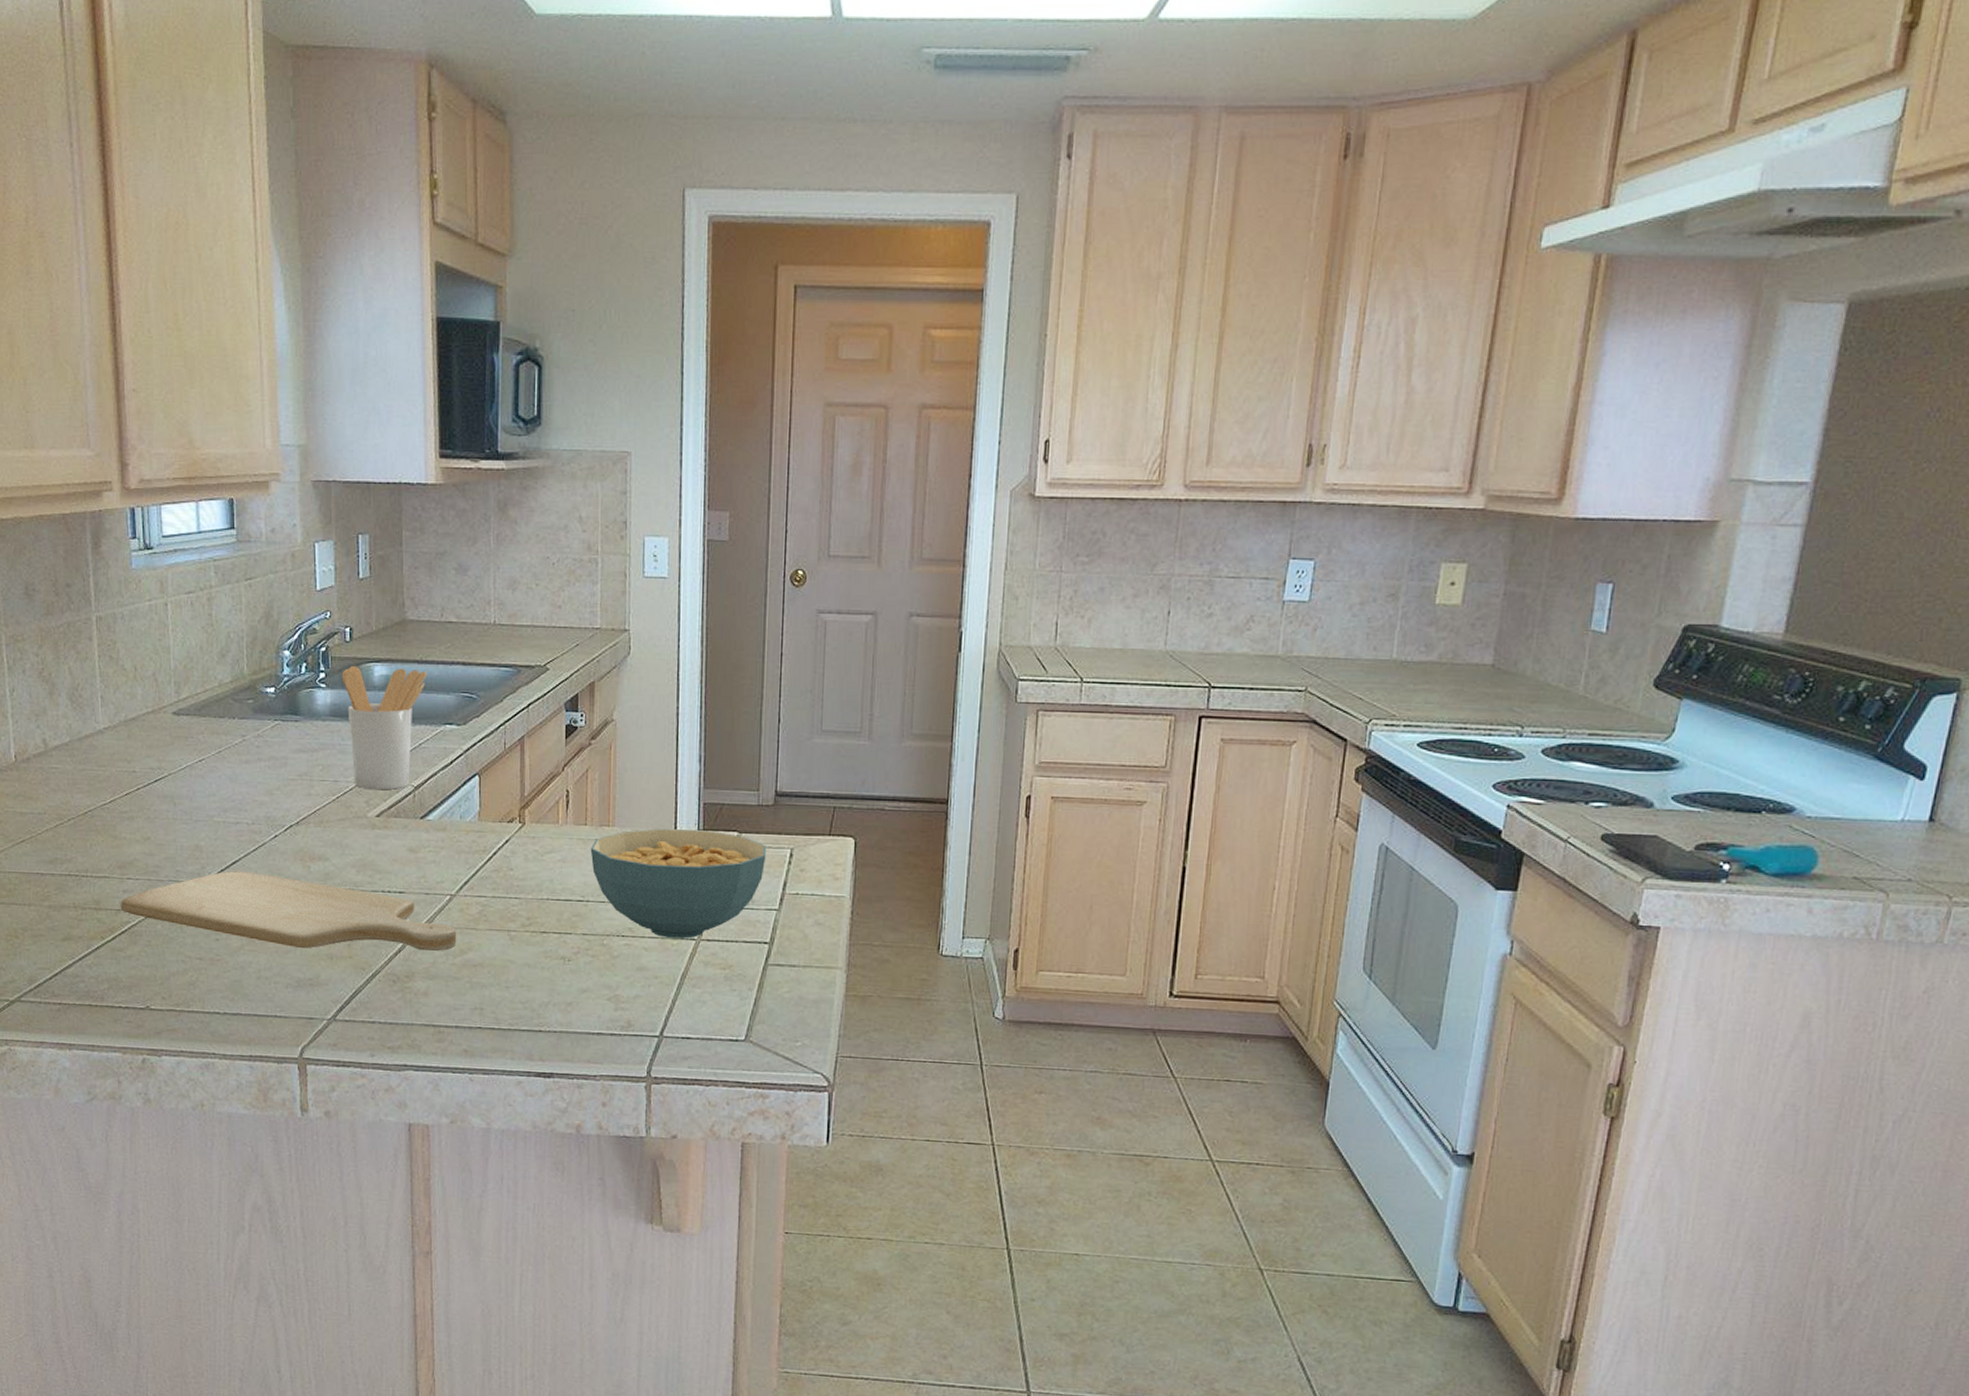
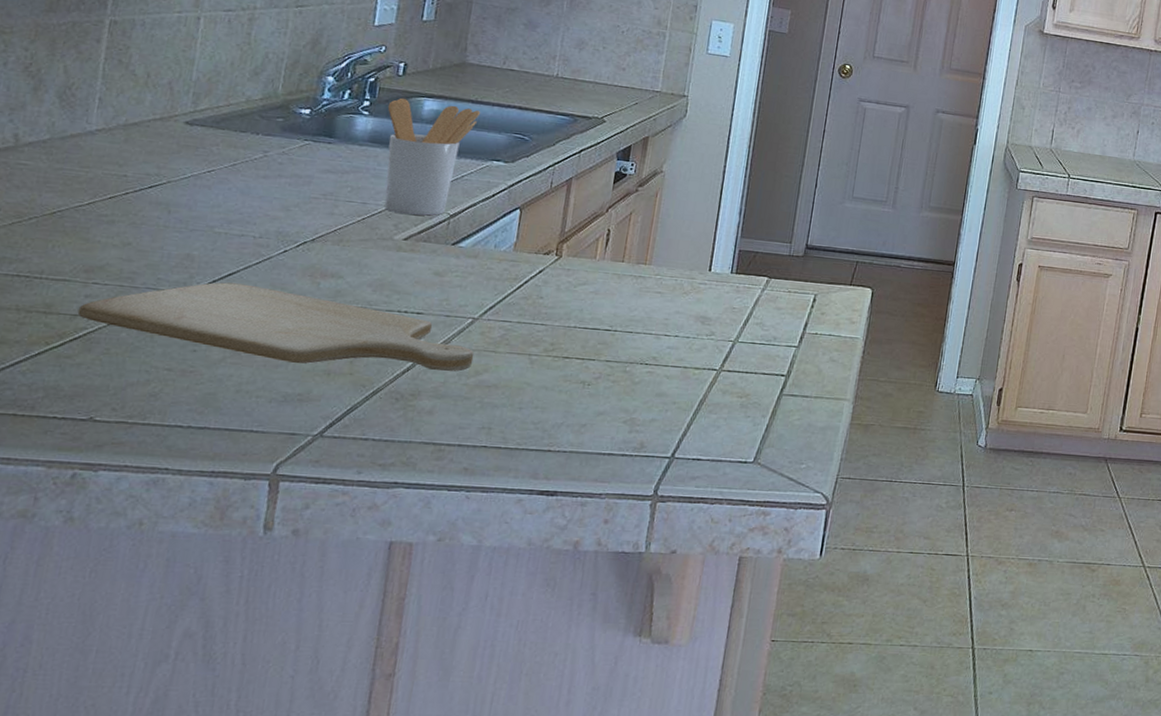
cereal bowl: present [590,829,767,939] -> none [624,269,793,369]

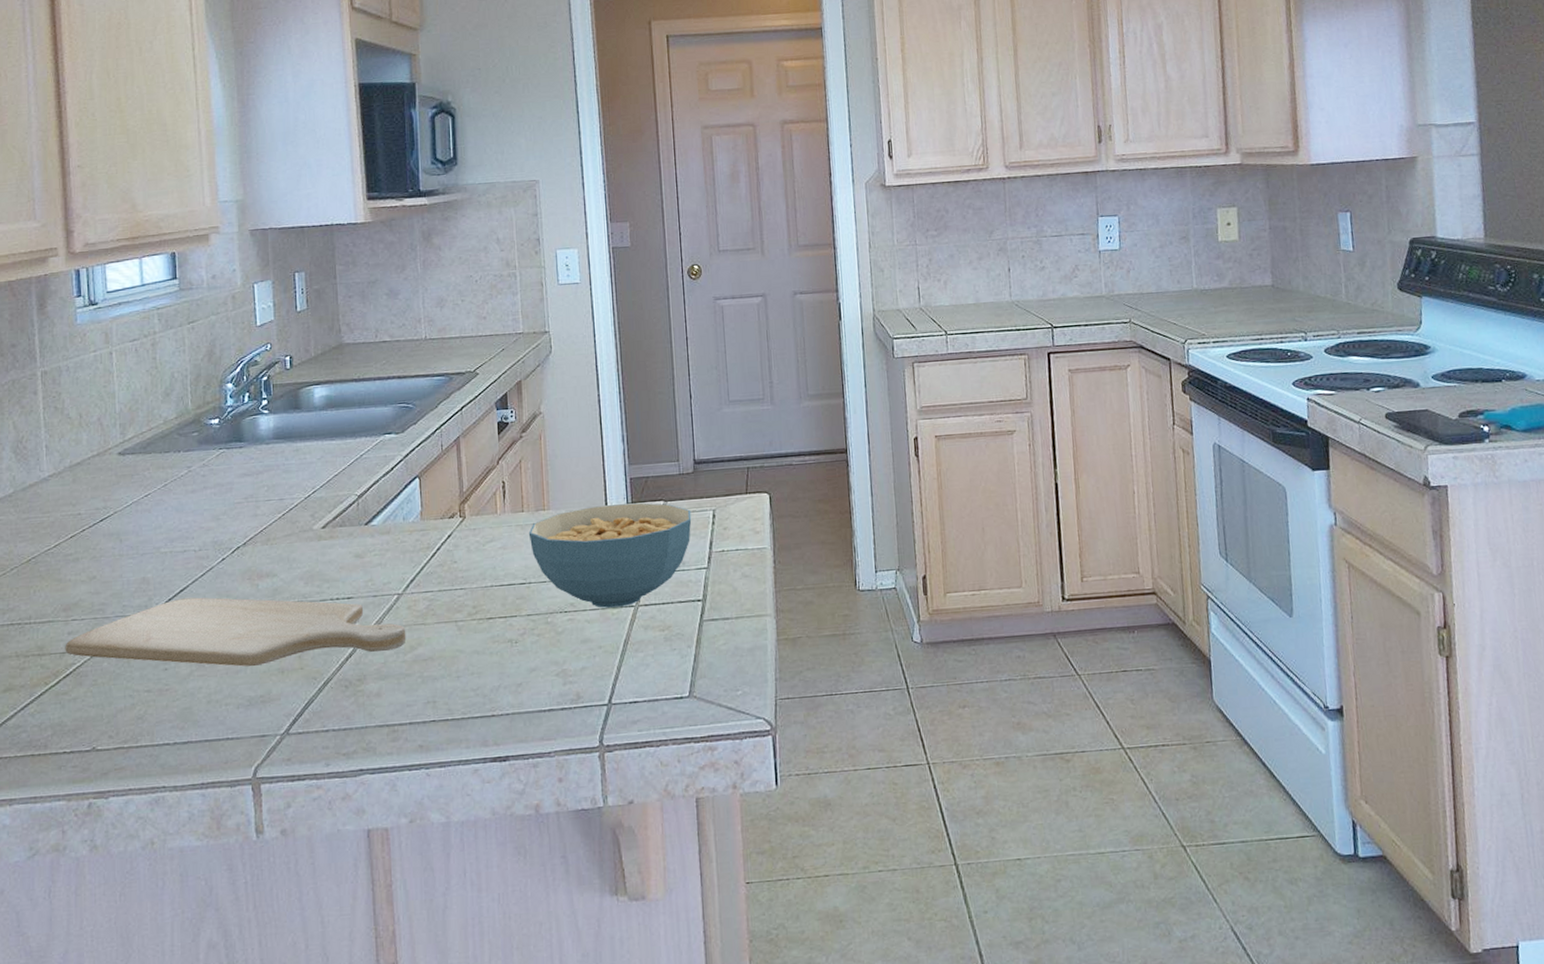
utensil holder: present [384,97,481,216] -> none [283,387,365,504]
cereal bowl: none [624,269,793,369] -> present [528,503,692,608]

